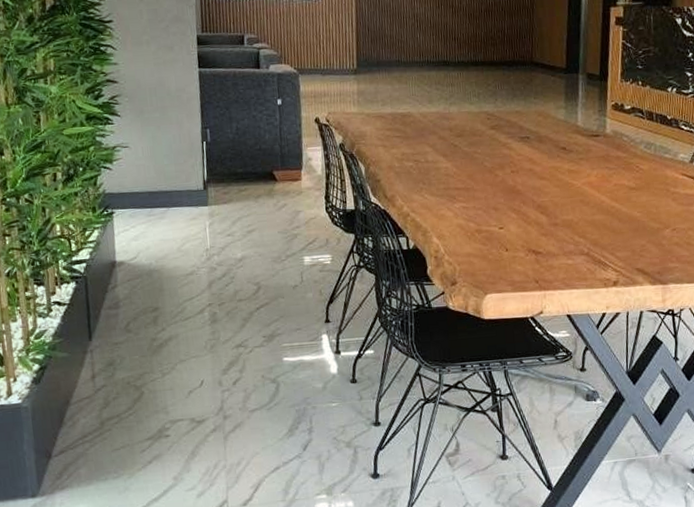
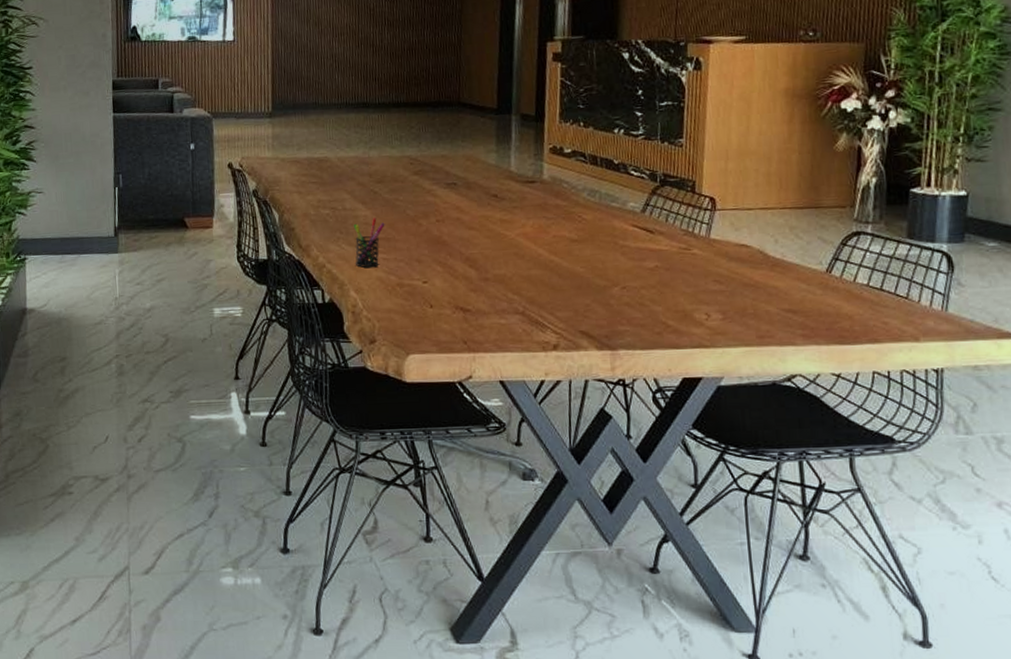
pen holder: none [435,168,465,216] -> present [353,217,385,268]

